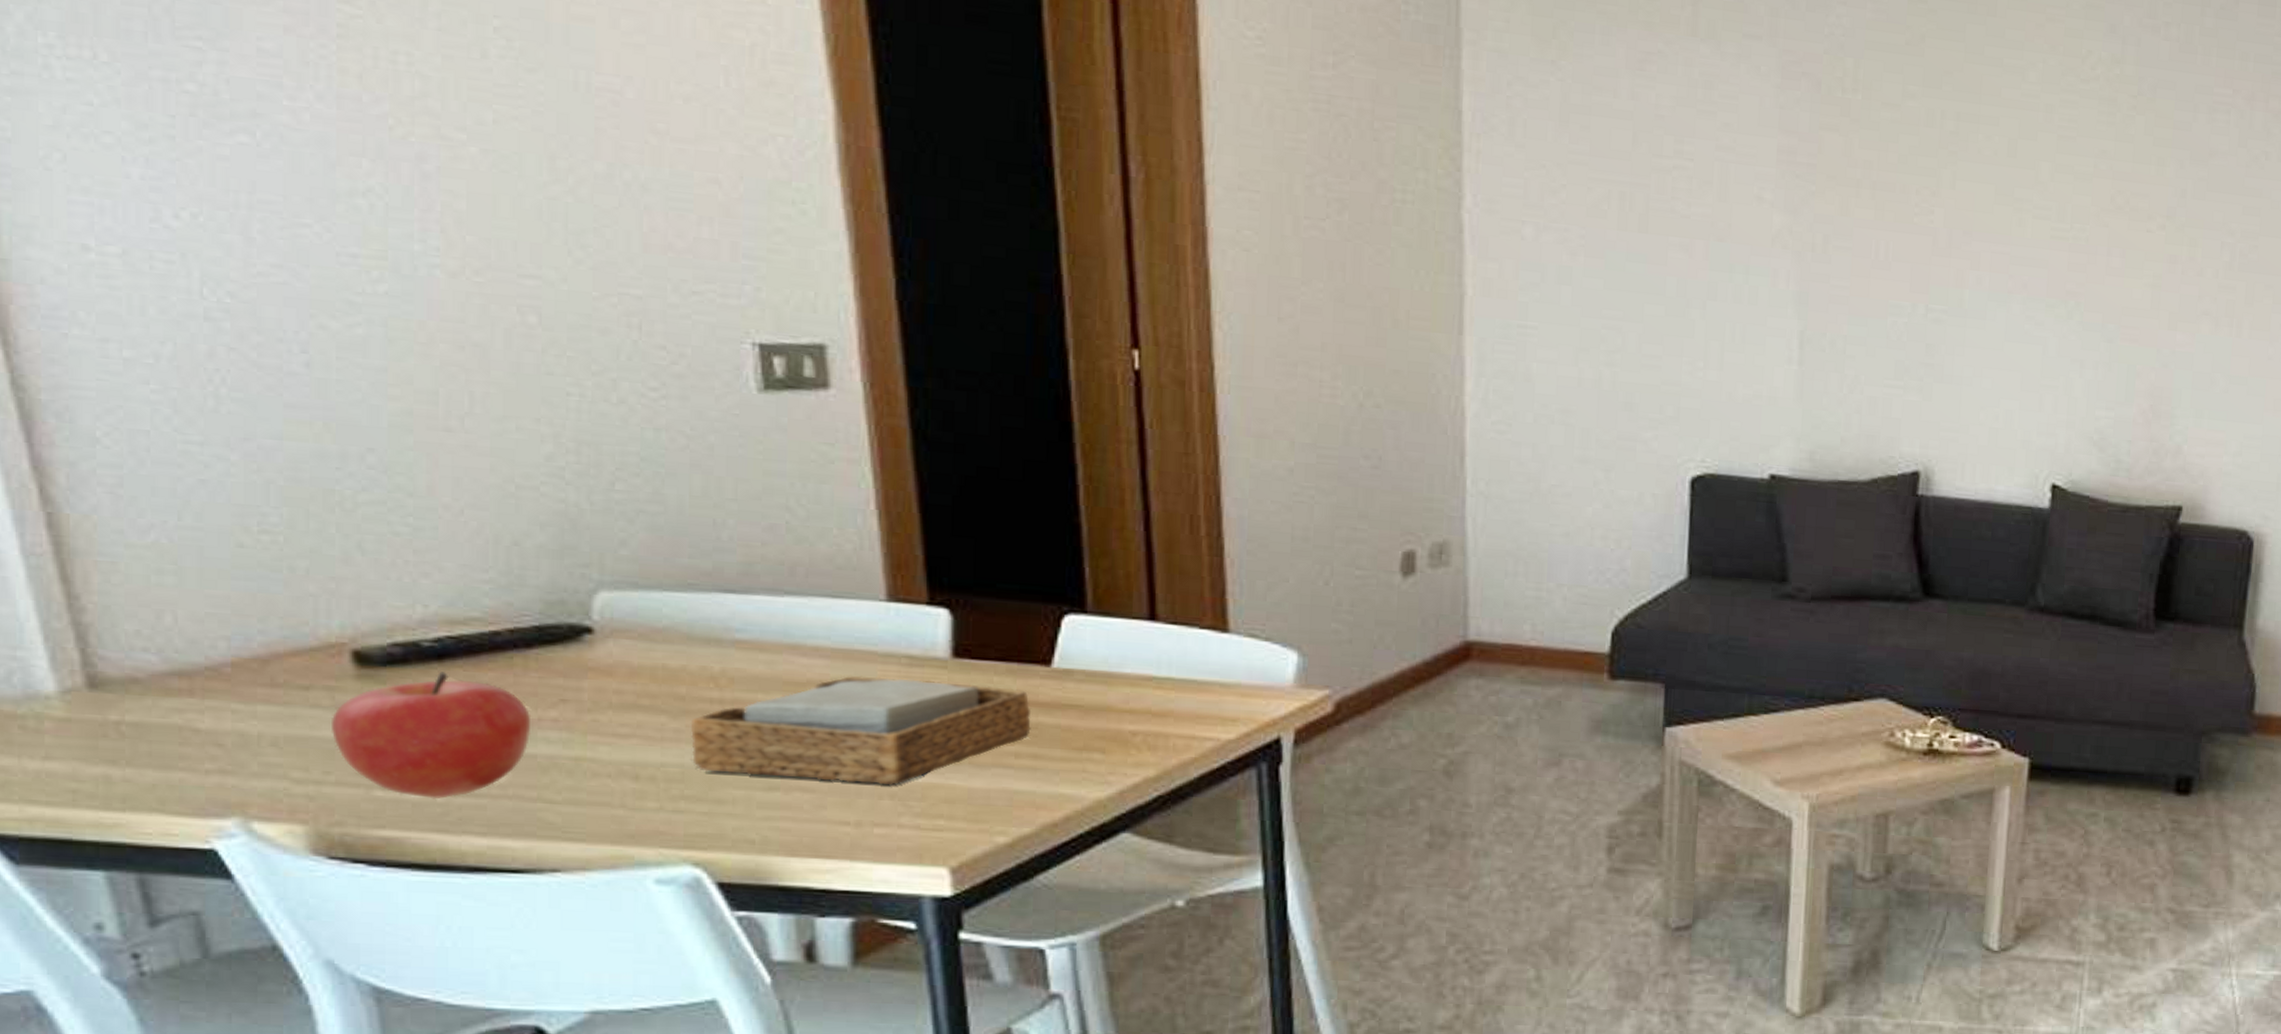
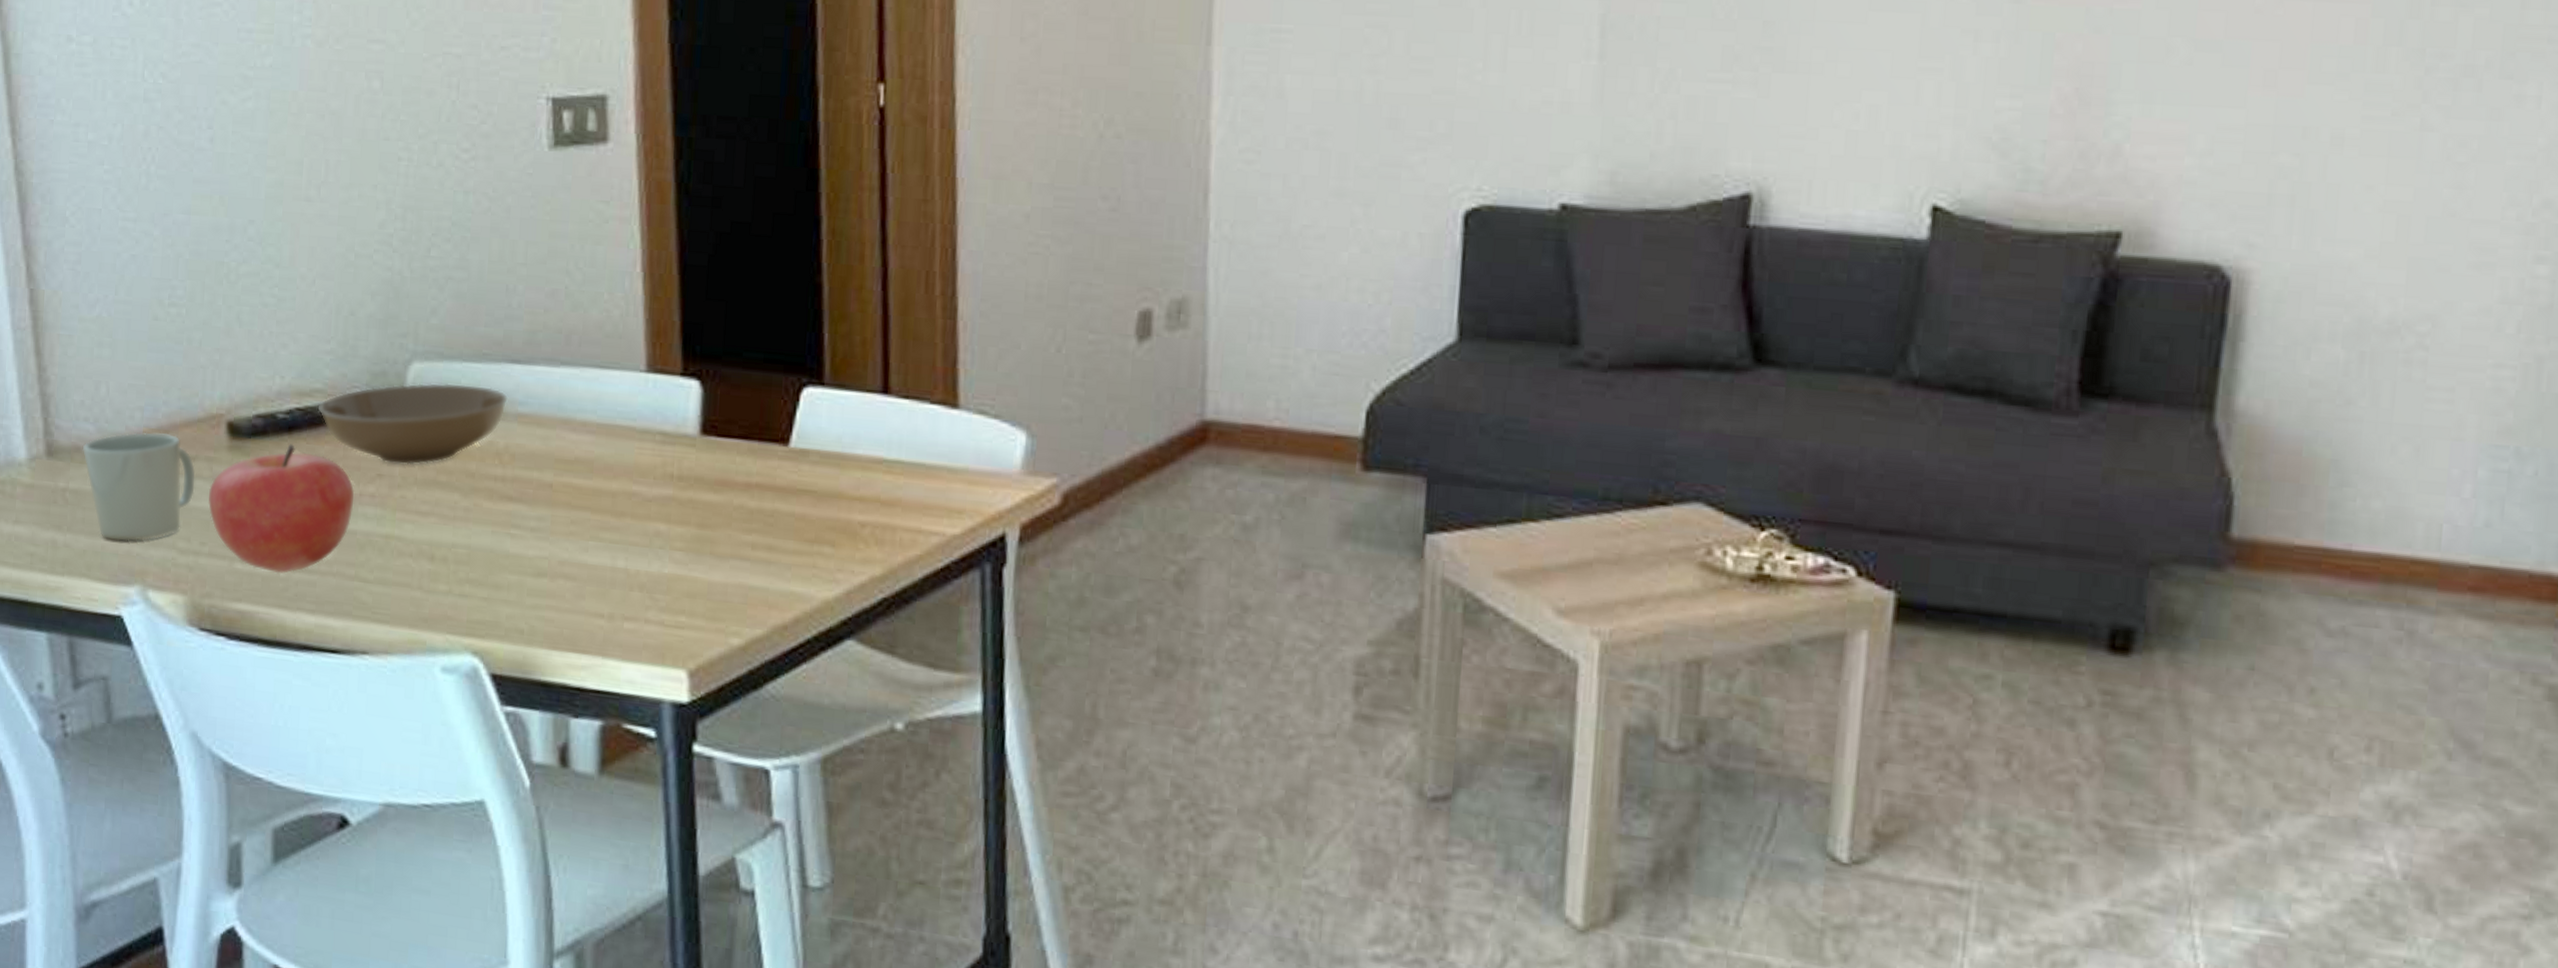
mug: none [142,662,311,774] -> present [82,432,196,542]
bowl: none [476,611,722,690] -> present [318,383,508,465]
napkin holder: present [690,675,1032,785] -> none [477,453,769,576]

